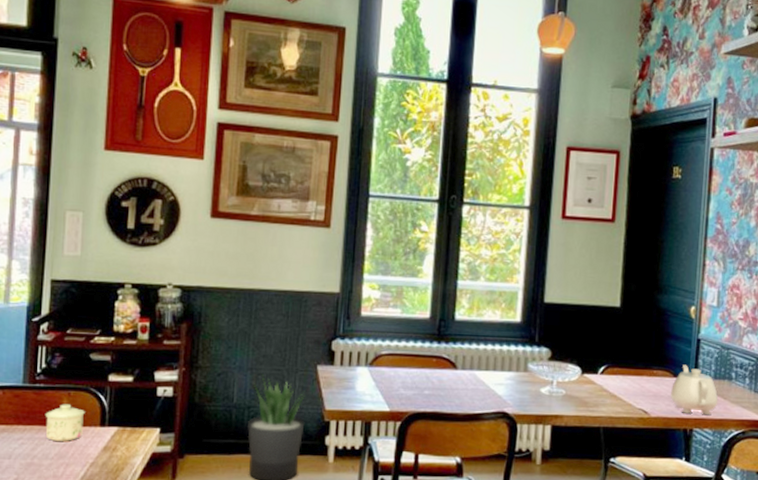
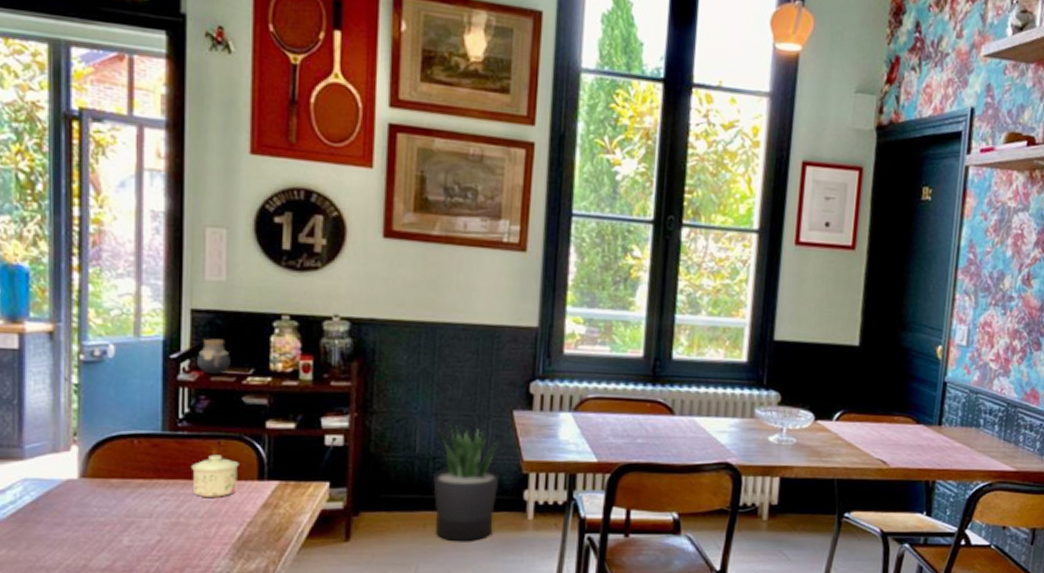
jar: none [54,304,82,336] -> present [197,338,230,375]
teapot: present [670,364,719,416] -> none [911,410,965,466]

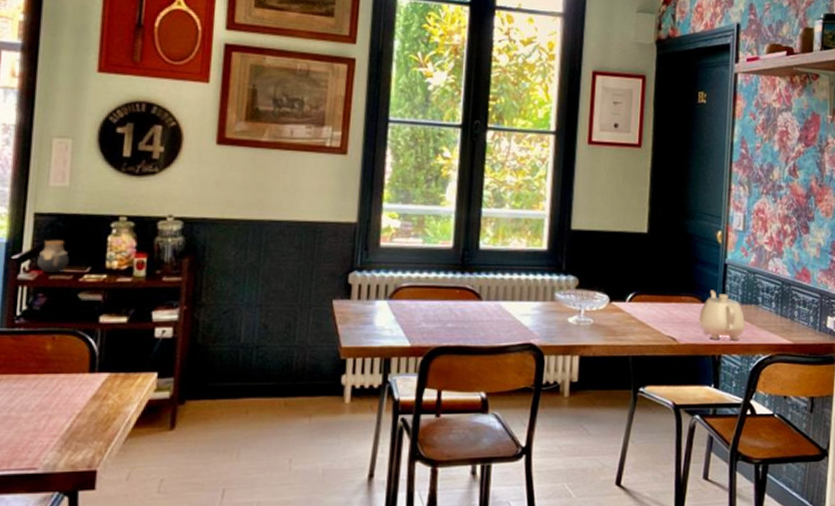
sugar bowl: present [190,454,239,499] -> none [24,349,72,392]
planter: present [433,419,500,542] -> none [256,310,320,427]
teapot: none [911,410,965,466] -> present [698,290,746,341]

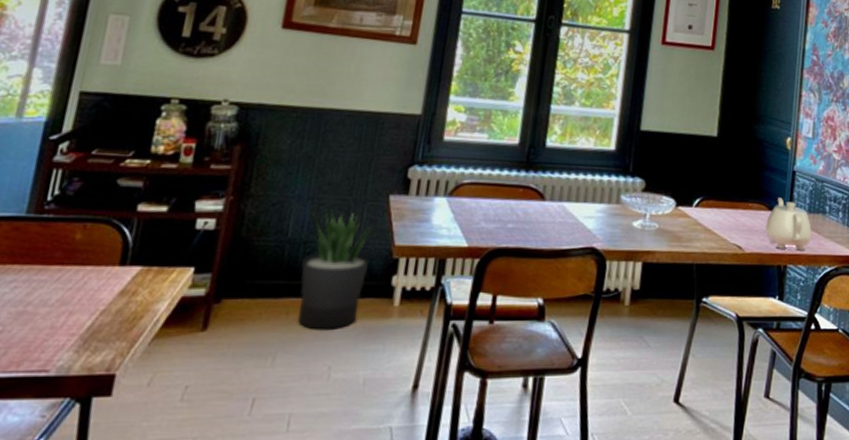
jar: present [37,240,69,274] -> none [76,120,112,157]
planter: none [256,310,320,427] -> present [297,203,373,331]

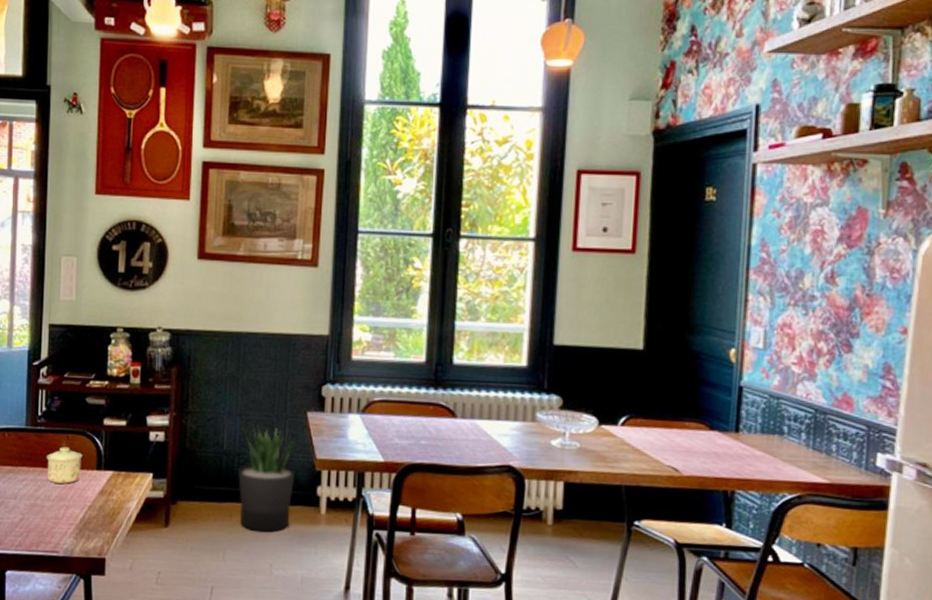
sugar bowl: none [47,238,103,285] -> present [46,447,83,485]
teapot: present [764,197,813,251] -> none [705,416,767,476]

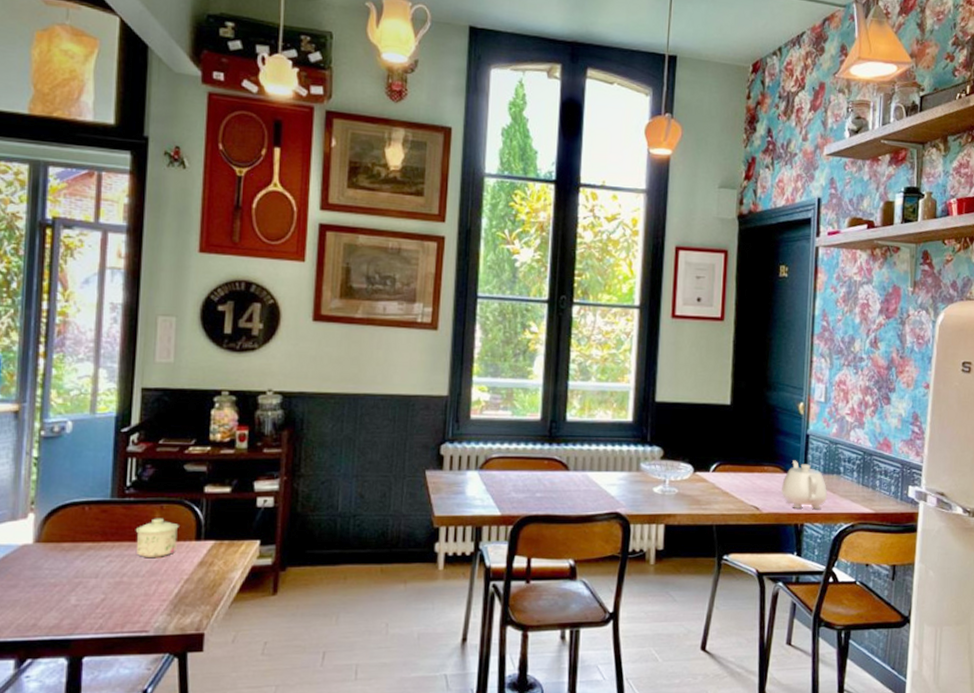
planter: present [238,419,296,533] -> none [353,480,413,593]
teapot: none [705,416,767,476] -> present [781,460,828,510]

